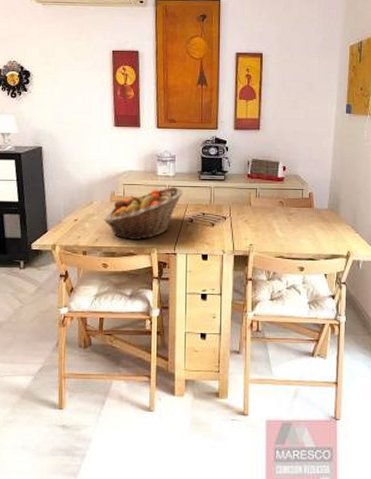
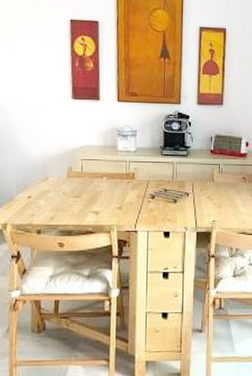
fruit basket: present [103,187,183,241] -> none [59,162,145,218]

